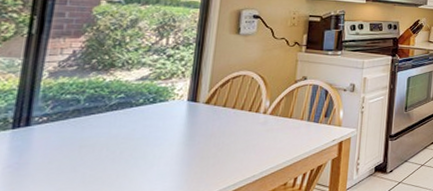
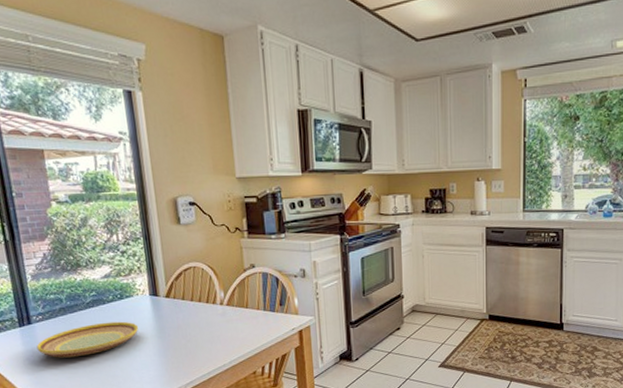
plate: none [27,126,166,166] -> present [36,321,139,358]

